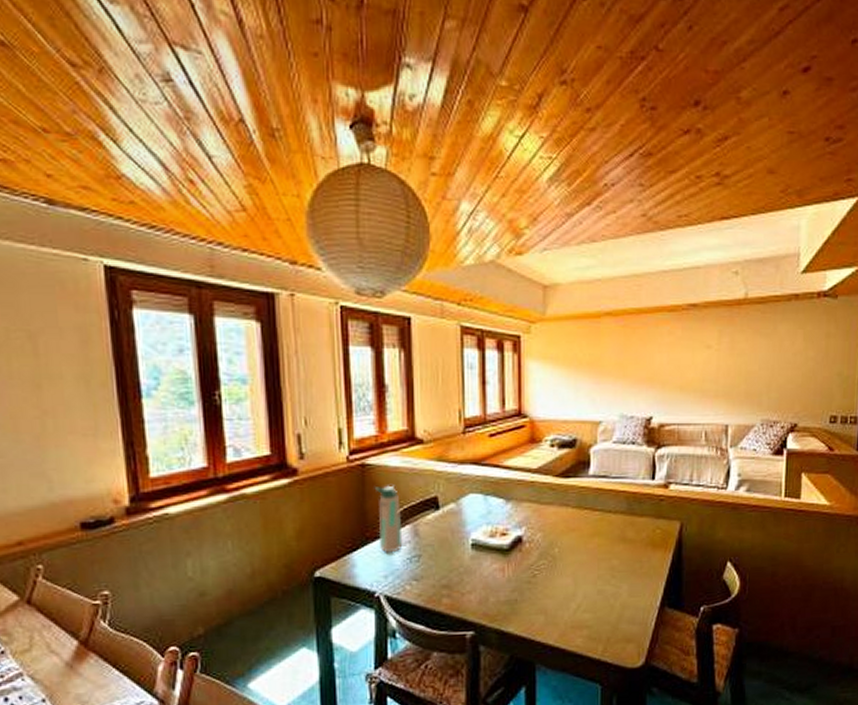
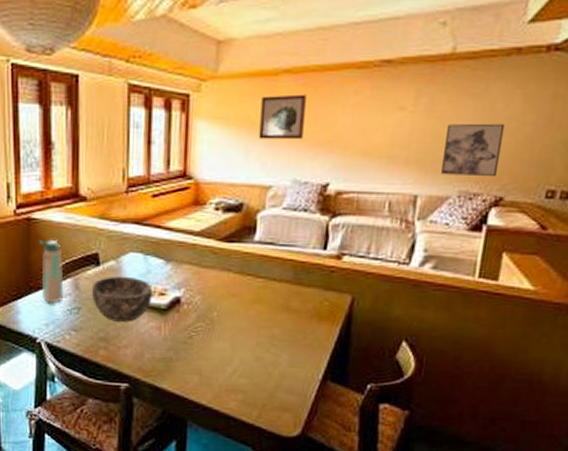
bowl: none [431,518,494,567] -> present [91,276,153,322]
wall art: none [587,335,627,377] -> present [259,94,307,140]
wall art: none [746,359,793,406] -> present [441,123,506,177]

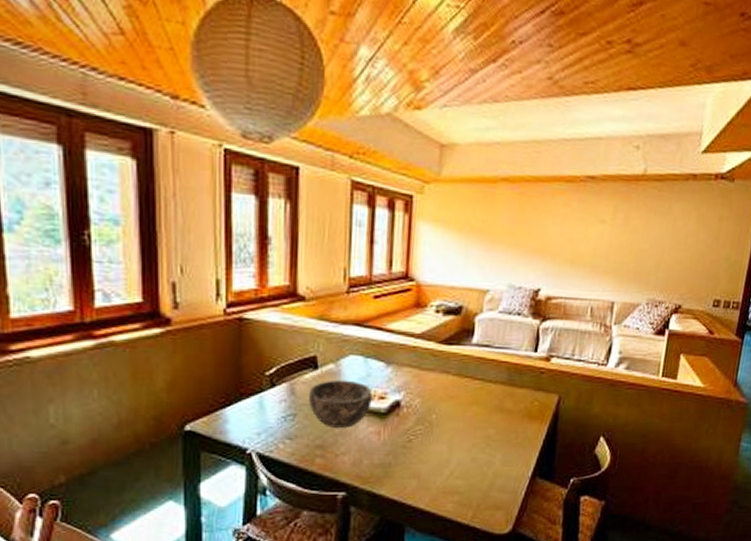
water bottle: present [38,239,65,304] -> none [251,341,280,411]
wall art: present [259,94,307,140] -> none [478,202,522,246]
wall art: present [441,123,506,177] -> none [634,238,684,287]

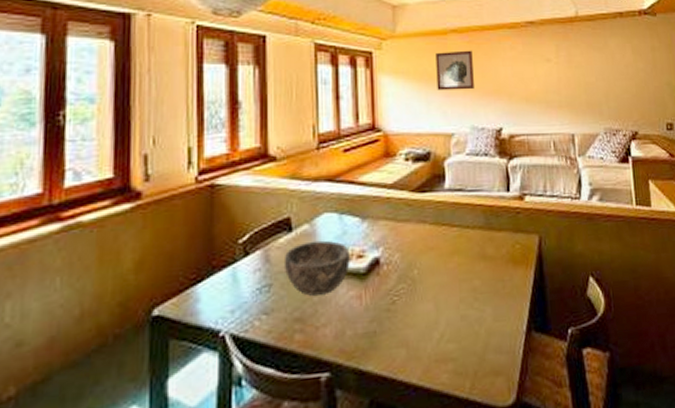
wall art: none [478,202,522,246] -> present [436,50,474,91]

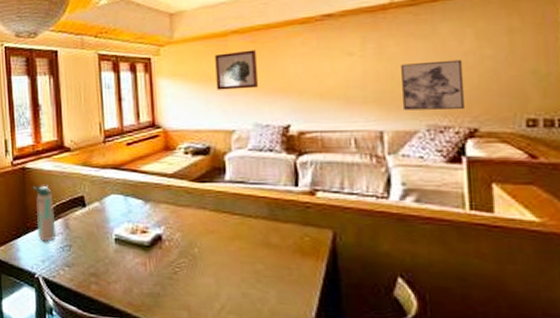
water bottle: none [223,206,254,284] -> present [32,185,58,242]
bowl: present [283,240,350,296] -> none [80,216,135,258]
wall art: none [585,70,629,115] -> present [401,59,466,111]

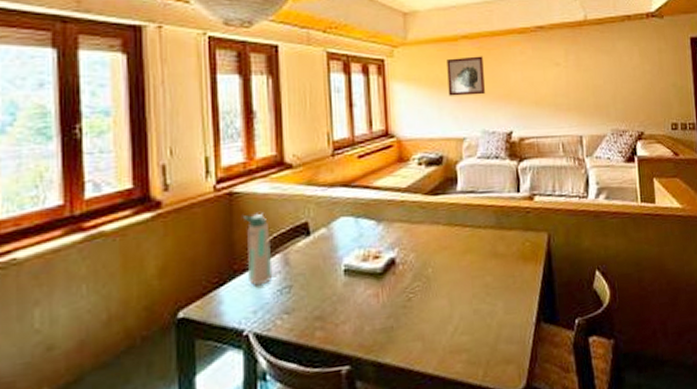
wall art: present [401,59,466,111] -> none [593,73,636,117]

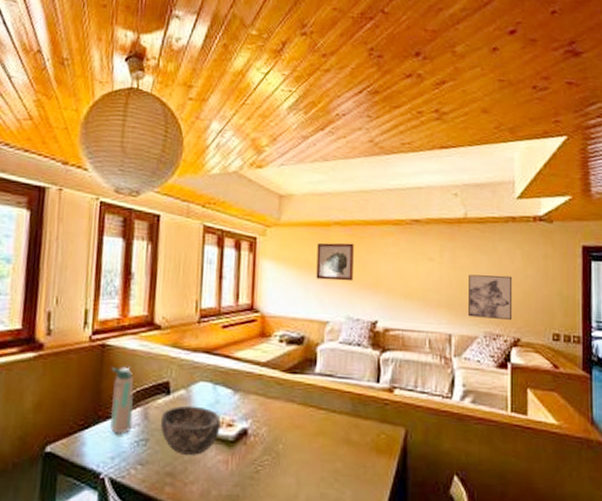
bowl: none [302,243,367,296] -> present [160,405,221,455]
wall art: none [593,73,636,117] -> present [468,274,513,321]

